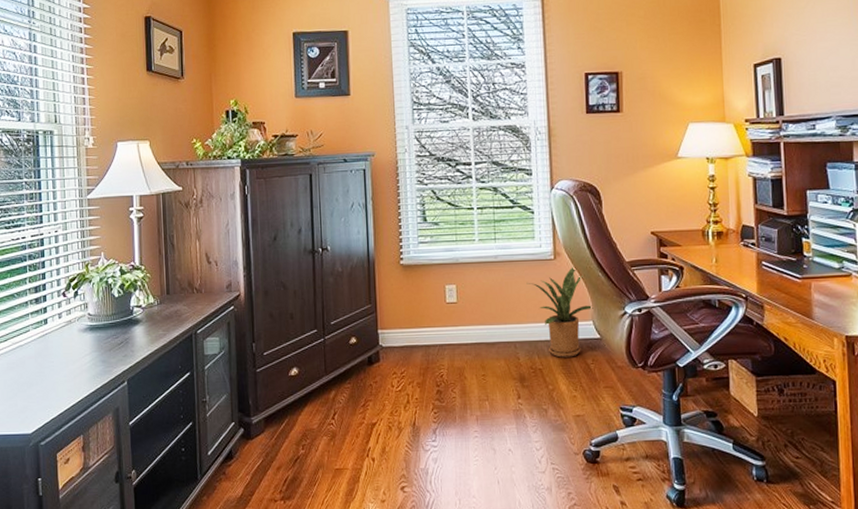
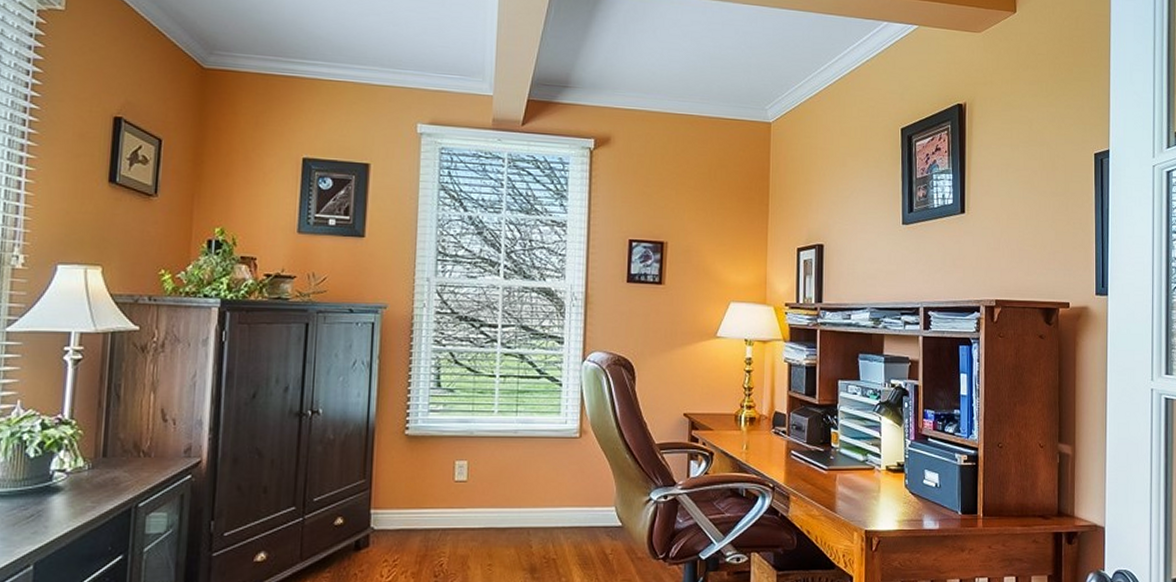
house plant: present [526,266,593,358] -> none [547,446,617,547]

